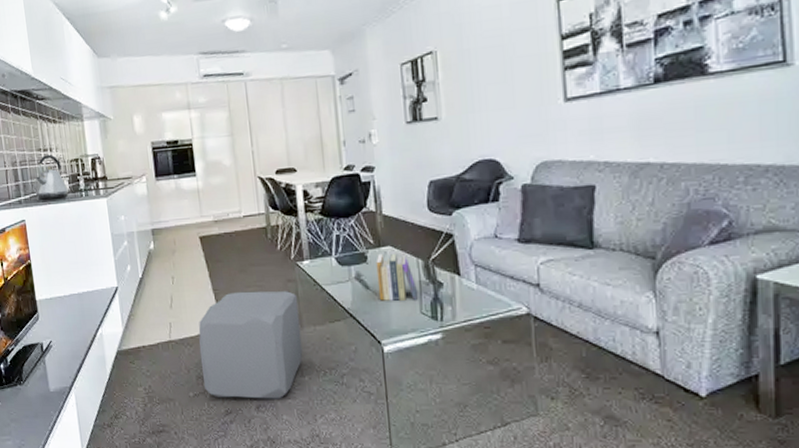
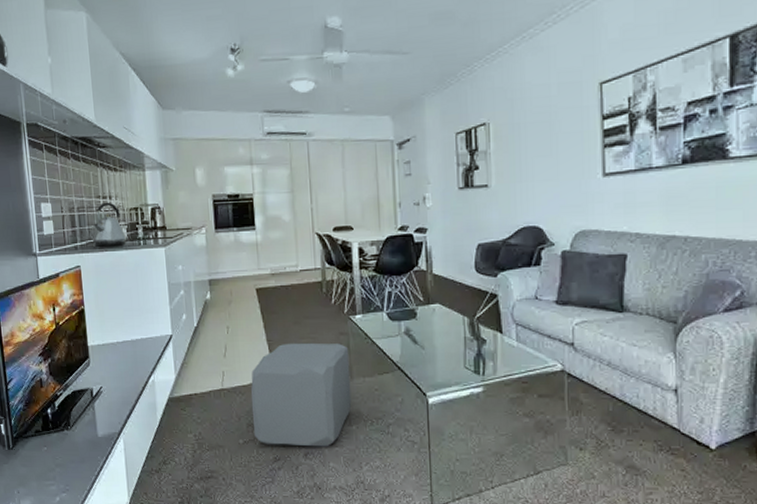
books: present [376,253,418,301] -> none [424,310,462,355]

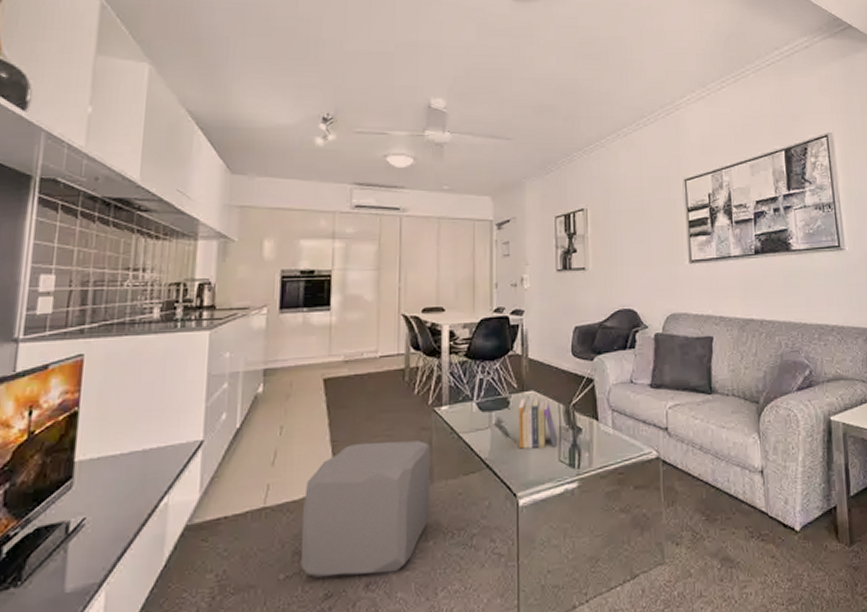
kettle: present [93,202,127,249] -> none [109,275,160,333]
books: none [424,310,462,355] -> present [518,397,557,449]

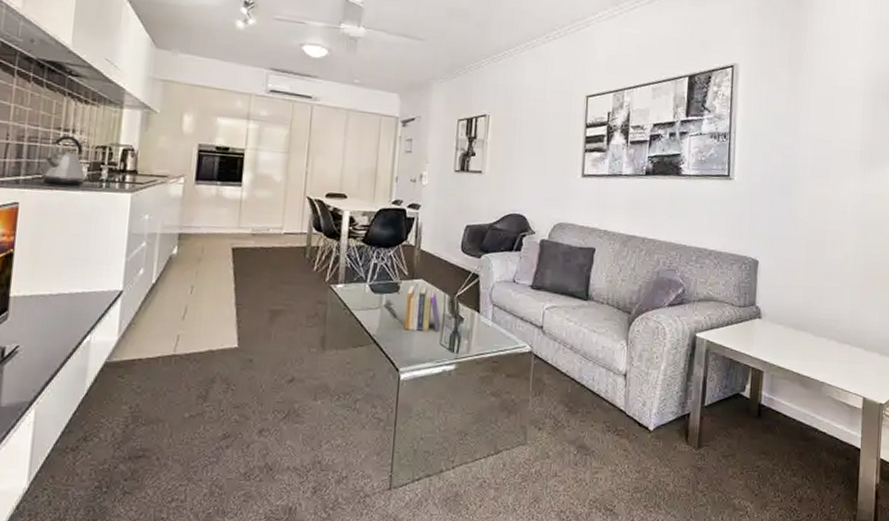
kettle: none [109,275,160,333] -> present [41,135,87,188]
pouf: present [300,441,431,578] -> none [204,308,325,423]

